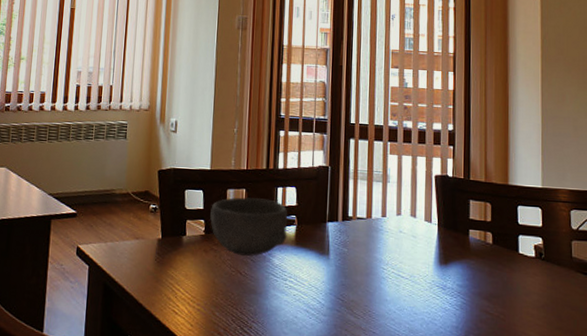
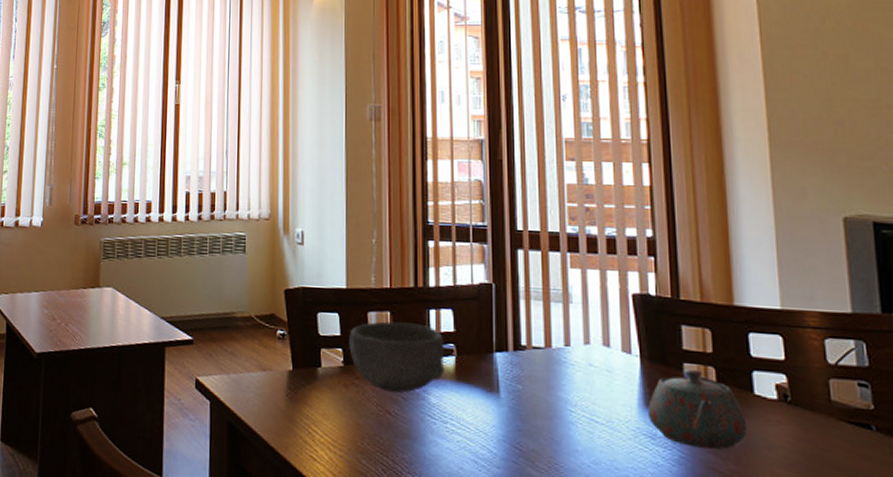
teapot: none [440,234,513,297] -> present [647,368,748,450]

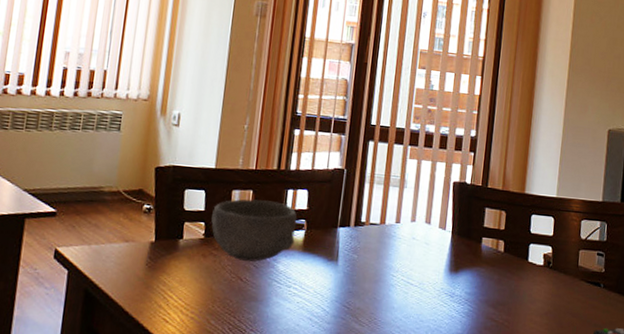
teapot: present [647,368,748,450] -> none [450,241,520,304]

